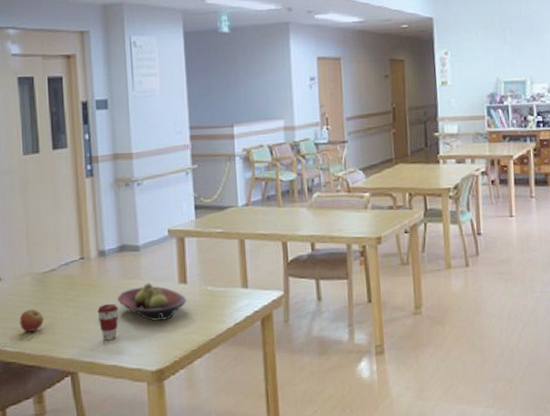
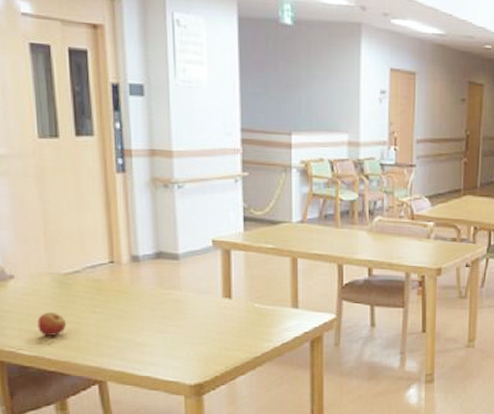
coffee cup: present [97,303,119,341] -> none [129,313,154,351]
fruit bowl: present [117,283,187,321] -> none [152,294,231,334]

